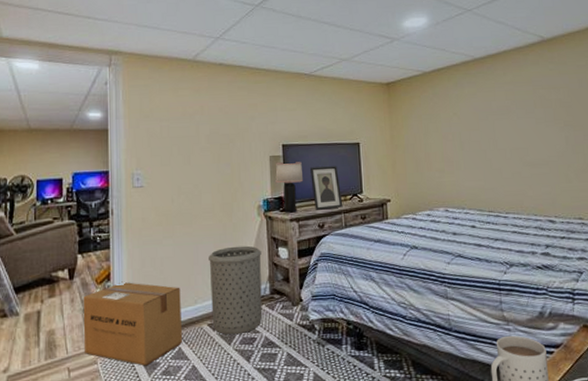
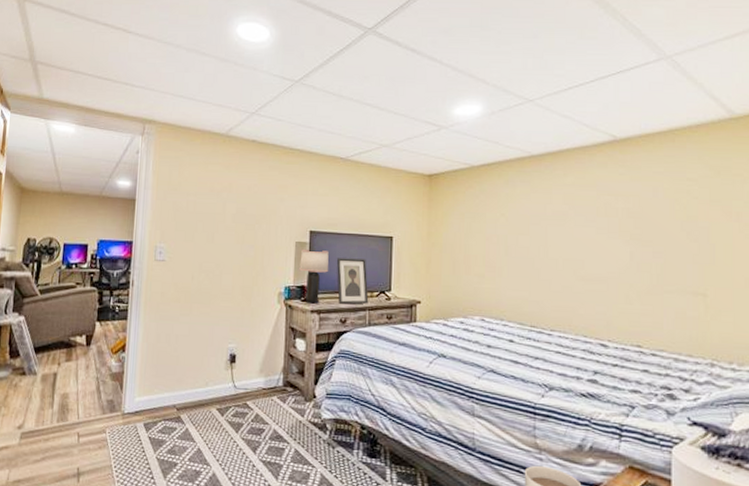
box: present [83,282,182,366] -> none [95,355,193,442]
laundry basket: present [209,245,263,335] -> none [221,332,278,424]

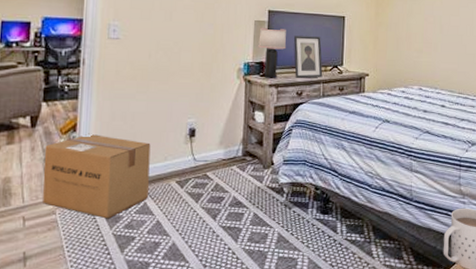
box: none [95,355,193,442] -> present [43,134,151,219]

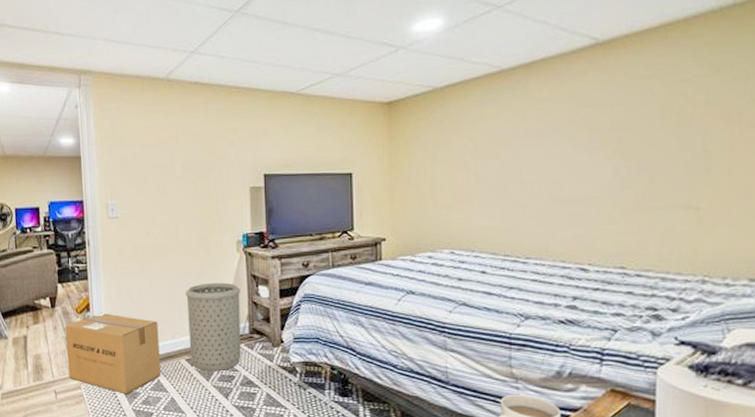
laundry basket: none [181,107,237,193] -> present [186,282,241,372]
table lamp: present [258,28,287,79] -> none [256,194,287,250]
picture frame: present [294,35,323,78] -> none [295,199,331,248]

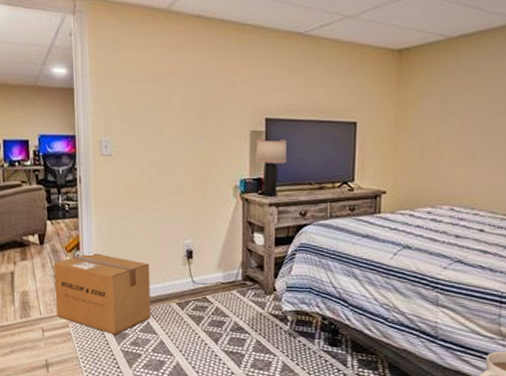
laundry basket: present [186,282,241,372] -> none [179,227,235,317]
table lamp: none [256,194,287,250] -> present [255,139,287,197]

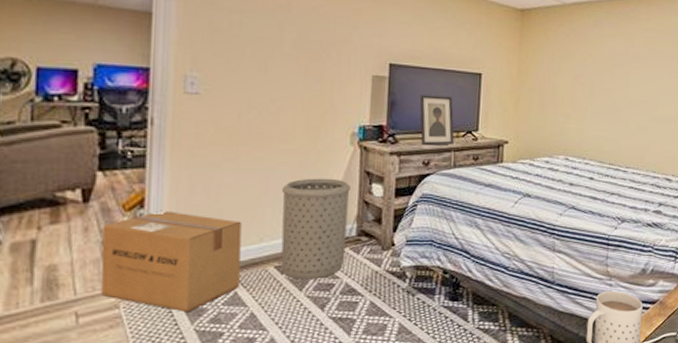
laundry basket: none [179,227,235,317] -> present [280,178,351,280]
table lamp: present [255,139,287,197] -> none [377,85,411,145]
picture frame: none [296,147,330,197] -> present [420,95,454,145]

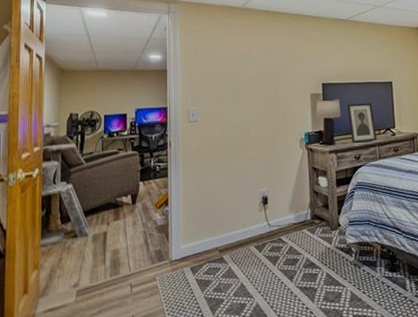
box: present [101,211,242,312] -> none [144,207,232,283]
laundry basket: present [280,178,351,280] -> none [256,175,304,257]
table lamp: none [377,85,411,145] -> present [316,99,342,146]

